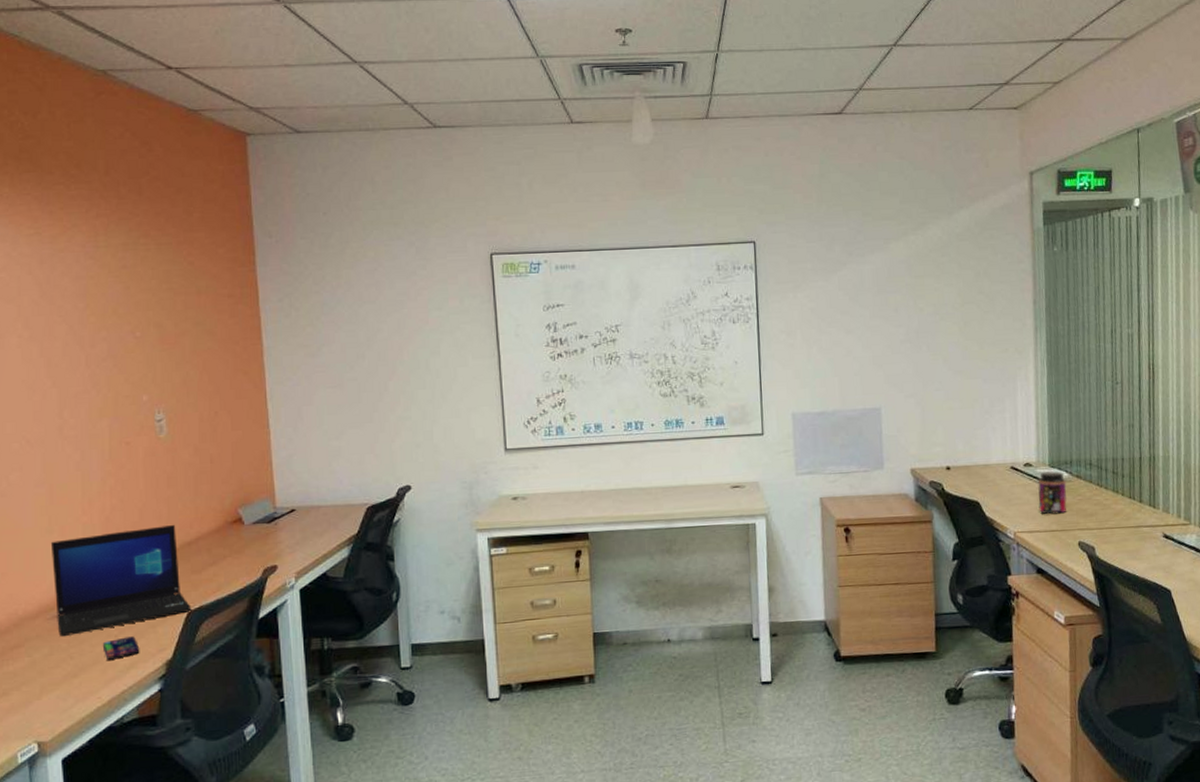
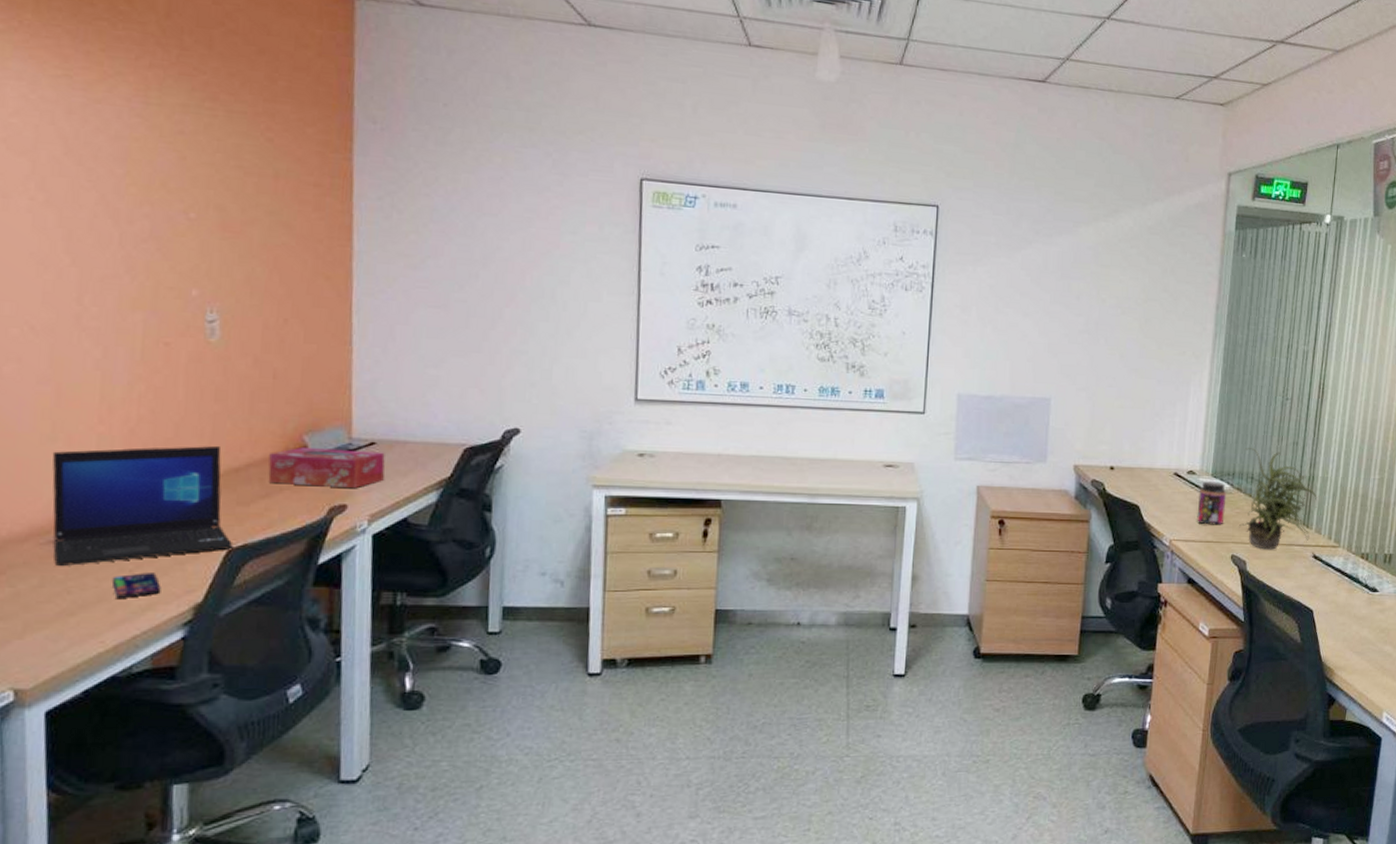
tissue box: none [213,517,304,553] -> present [268,448,385,489]
potted plant: none [1079,435,1163,534] -> present [1238,448,1318,550]

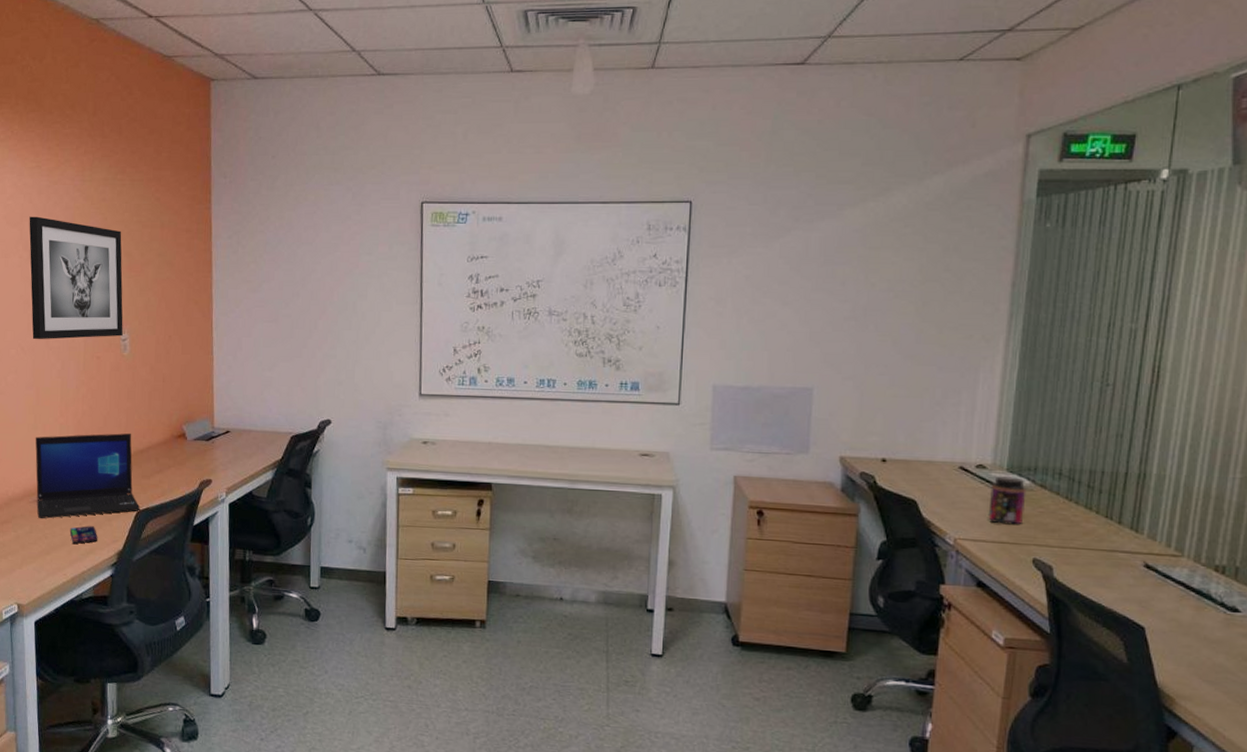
wall art: none [48,143,211,317] -> present [29,216,123,340]
tissue box: present [268,448,385,489] -> none [161,435,236,467]
potted plant: present [1238,448,1318,550] -> none [1042,440,1152,556]

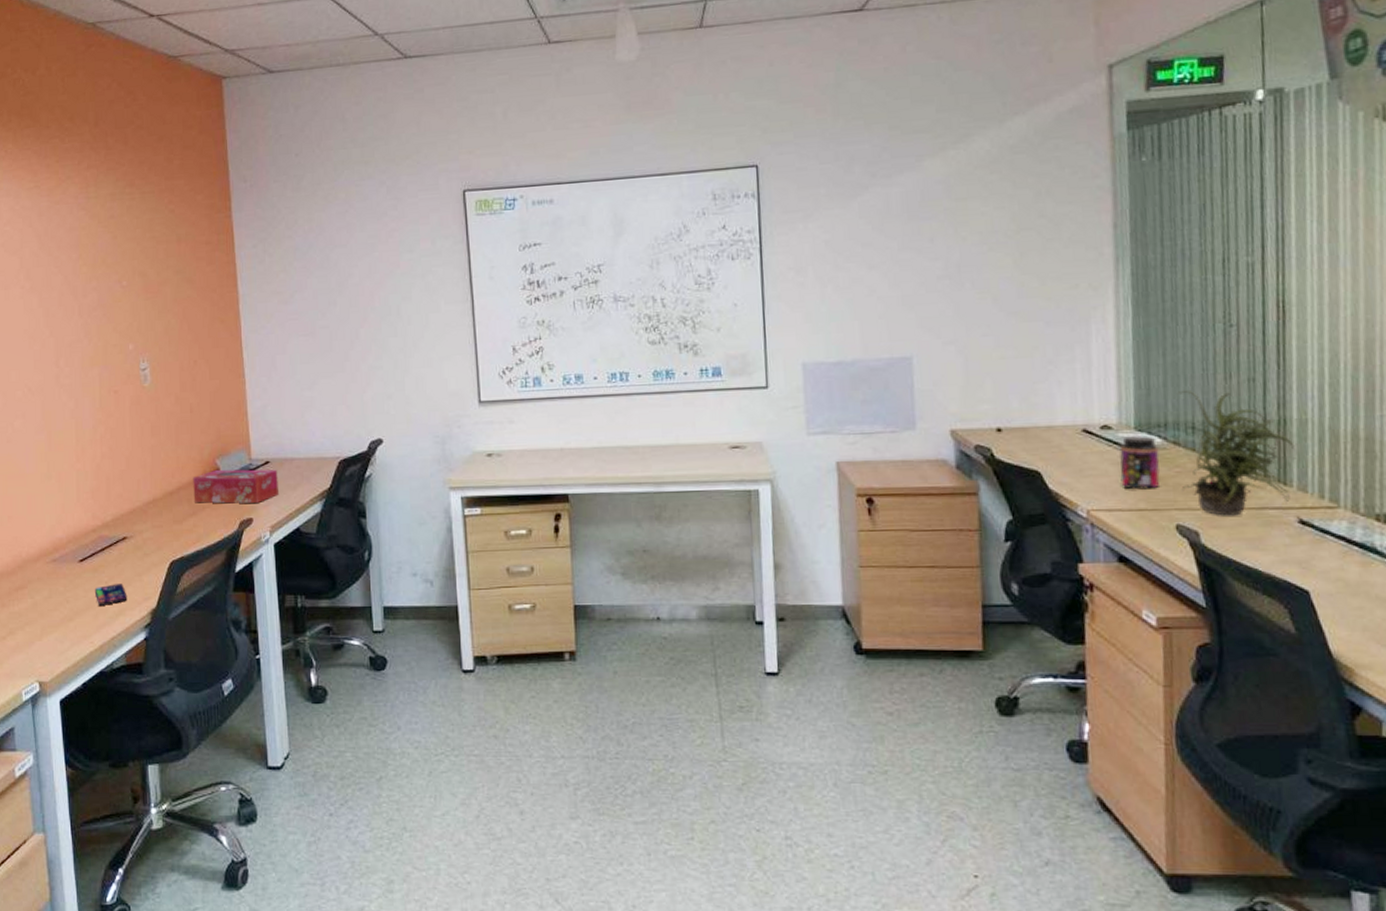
wall art: present [29,216,123,340] -> none [30,241,142,378]
laptop: present [35,433,140,519] -> none [49,473,174,580]
tissue box: none [161,435,236,467] -> present [193,469,278,504]
potted plant: none [1042,440,1152,556] -> present [1177,391,1298,516]

